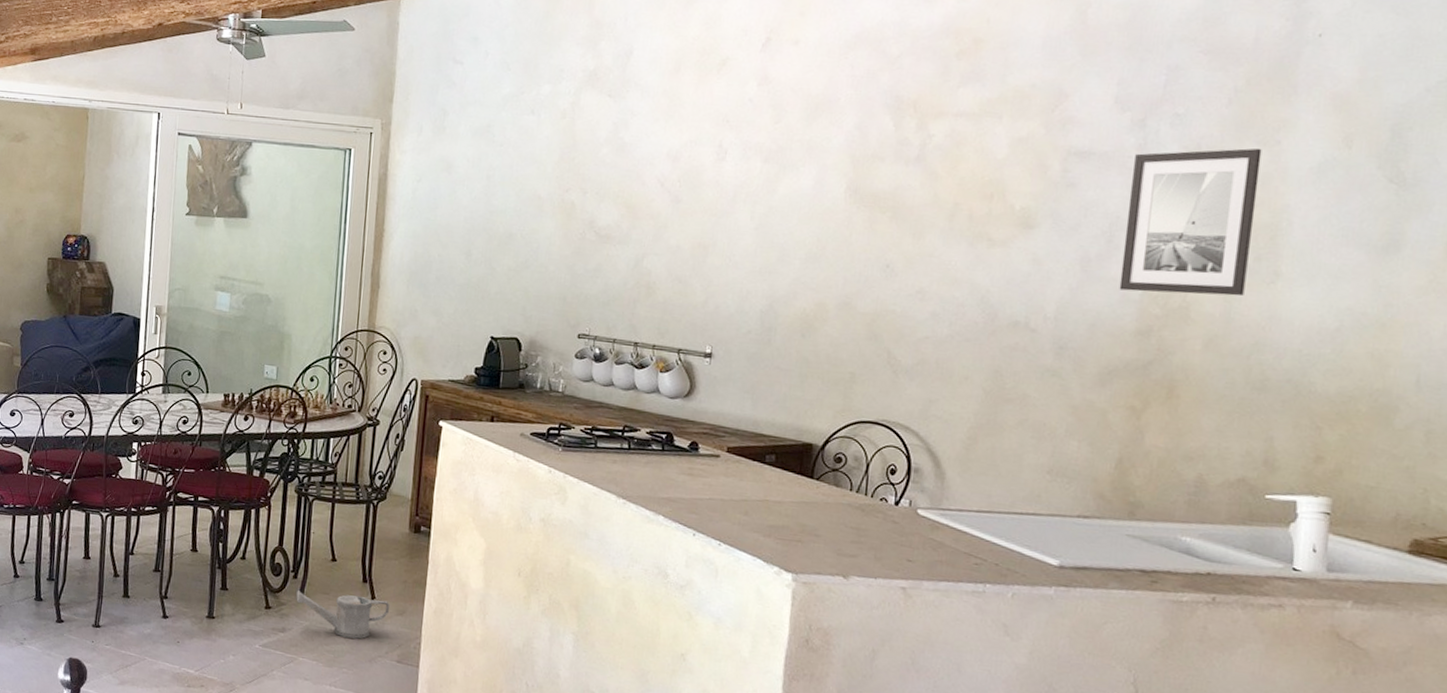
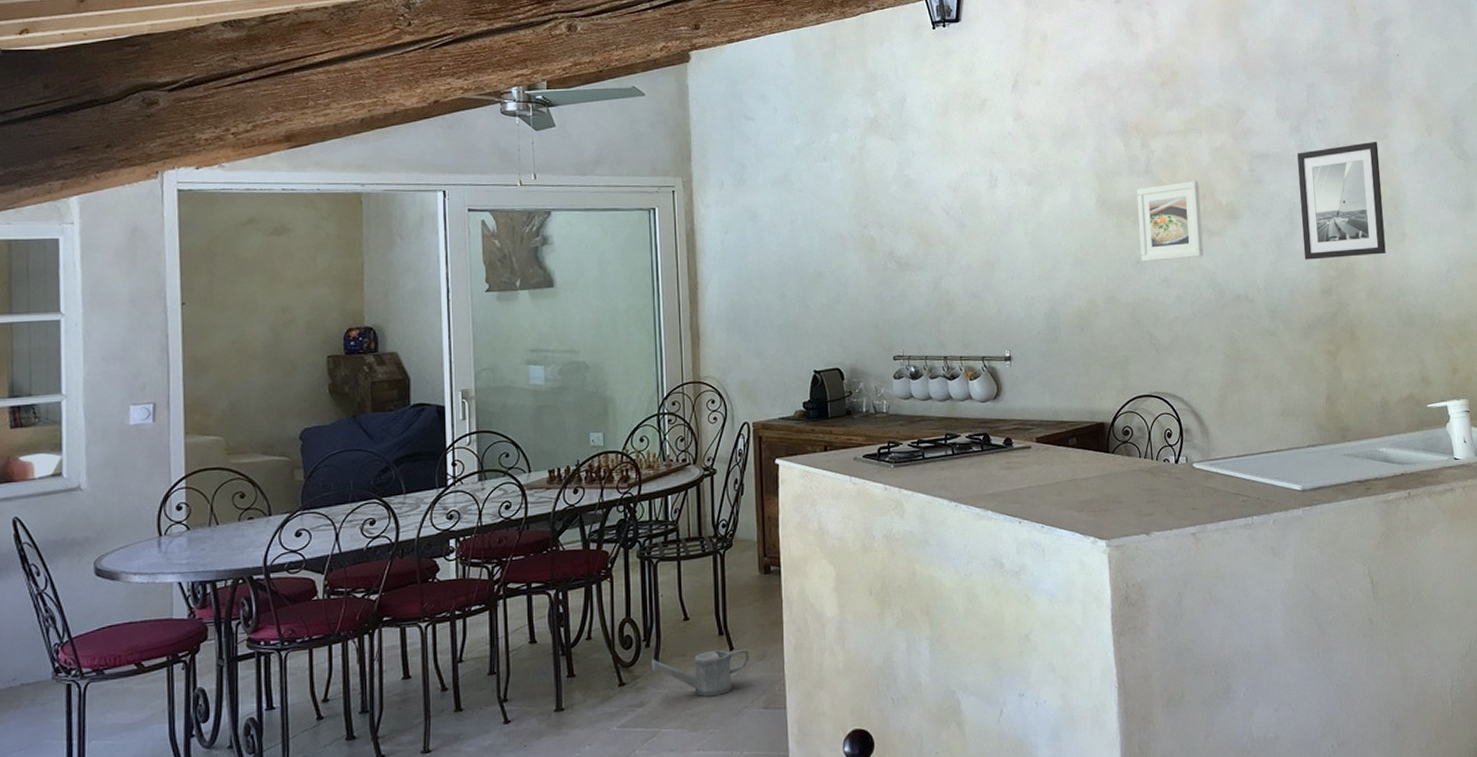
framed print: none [893,176,987,270] -> present [1137,181,1204,262]

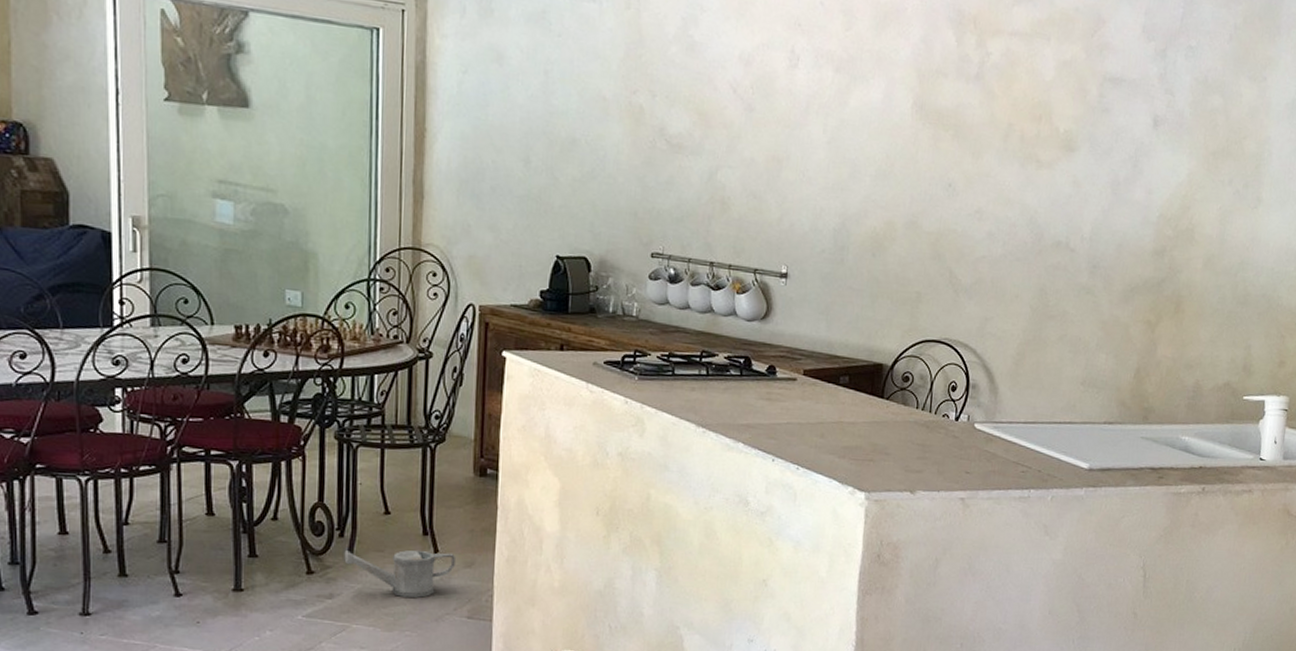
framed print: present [1137,181,1204,262] -> none [955,96,1037,191]
wall art: present [1297,141,1386,260] -> none [1141,82,1253,220]

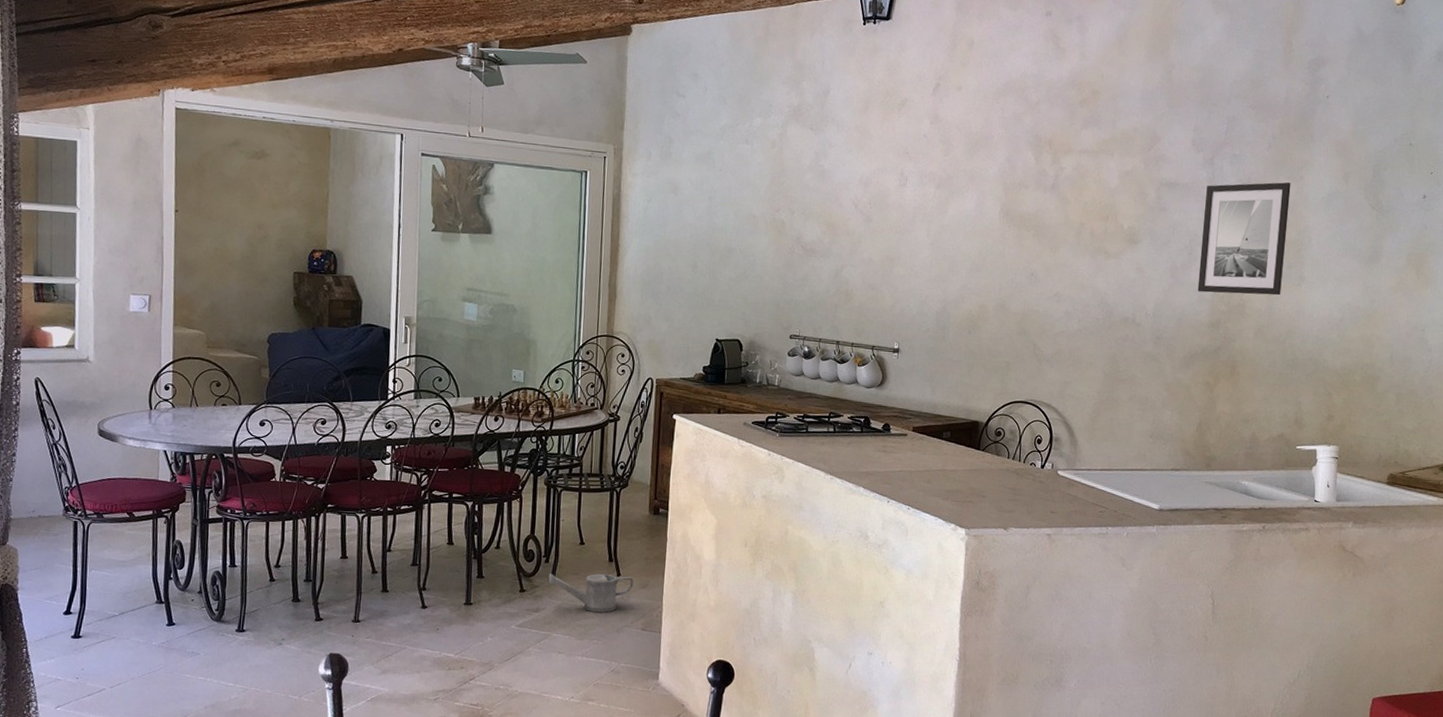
wall art: none [1141,82,1253,220] -> present [1197,182,1291,296]

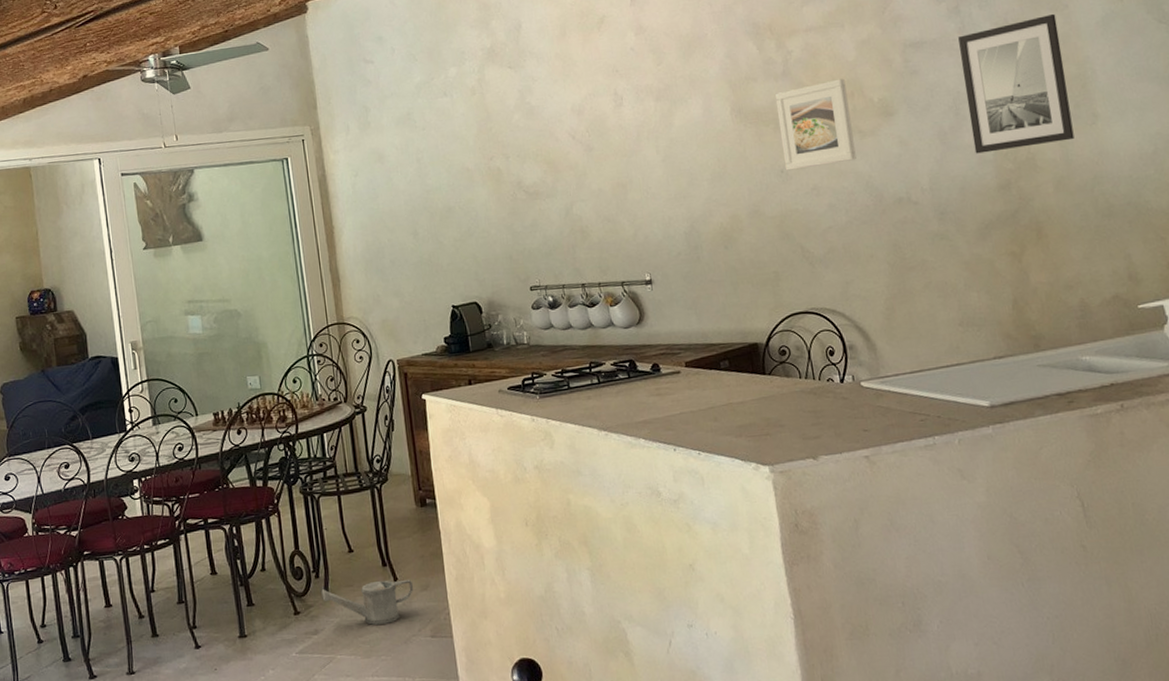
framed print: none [1036,201,1104,277] -> present [776,78,856,171]

